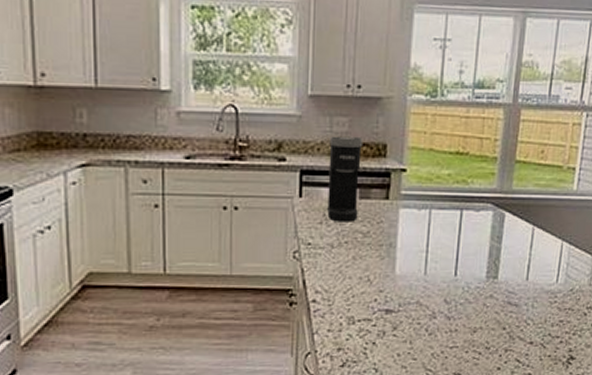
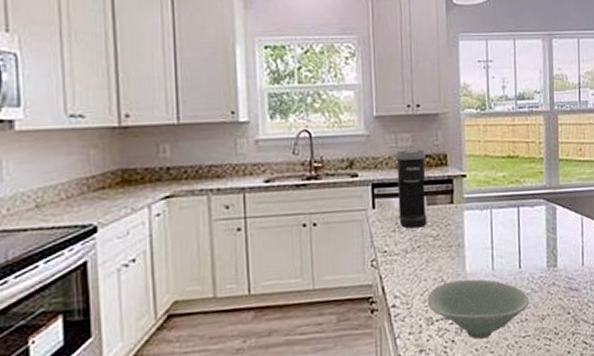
bowl: none [350,282,462,345] -> present [427,279,530,340]

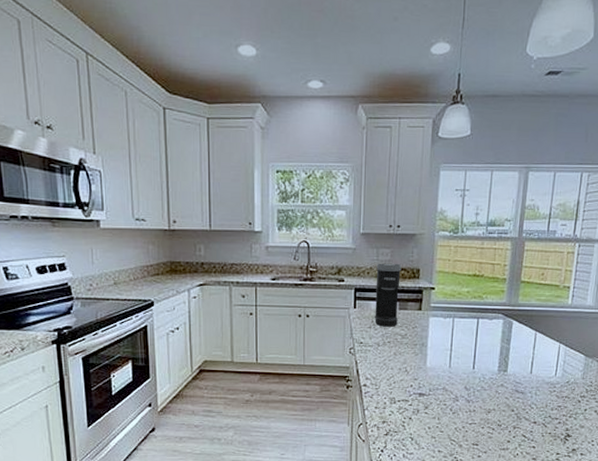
bowl: present [427,279,530,340] -> none [392,372,479,421]

